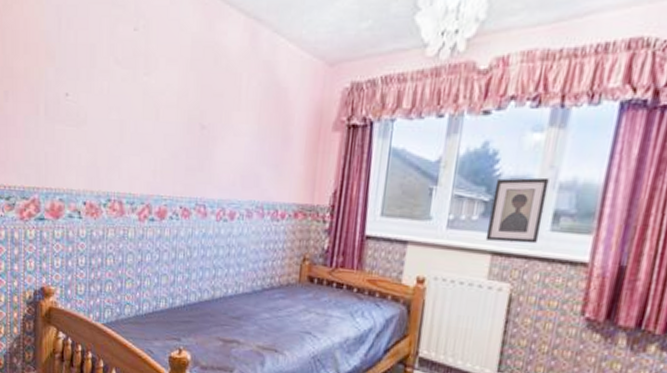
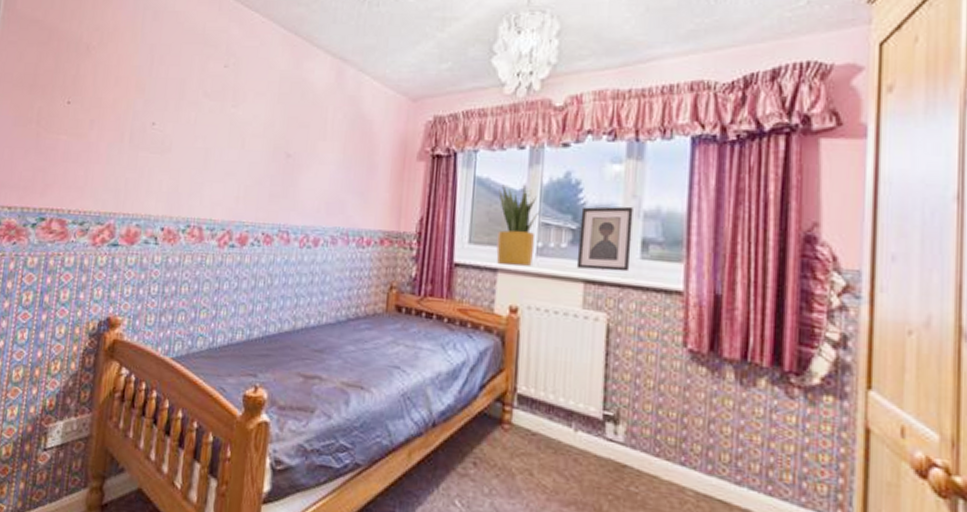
planter: none [407,155,457,239] -> present [496,184,542,267]

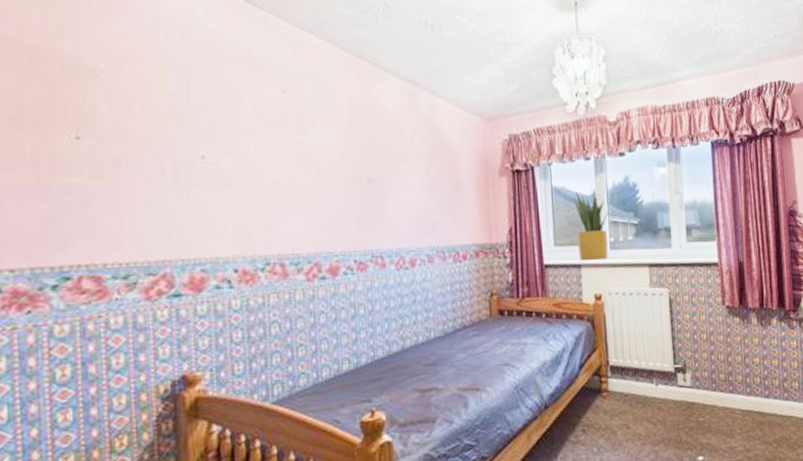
picture frame: present [576,206,633,272] -> none [640,201,680,255]

